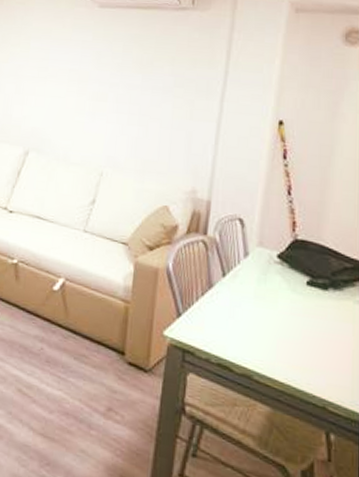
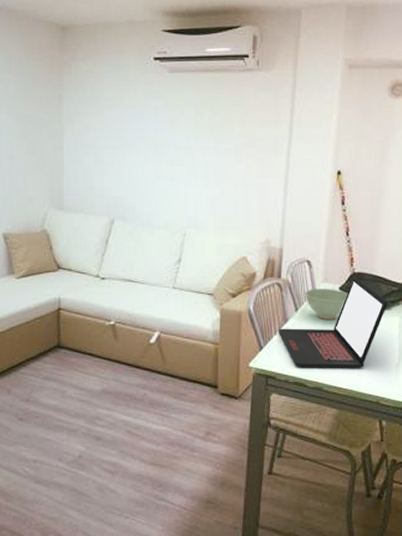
laptop: none [200,244,339,359] -> present [278,277,388,368]
bowl: none [234,252,289,293] -> present [305,289,348,319]

